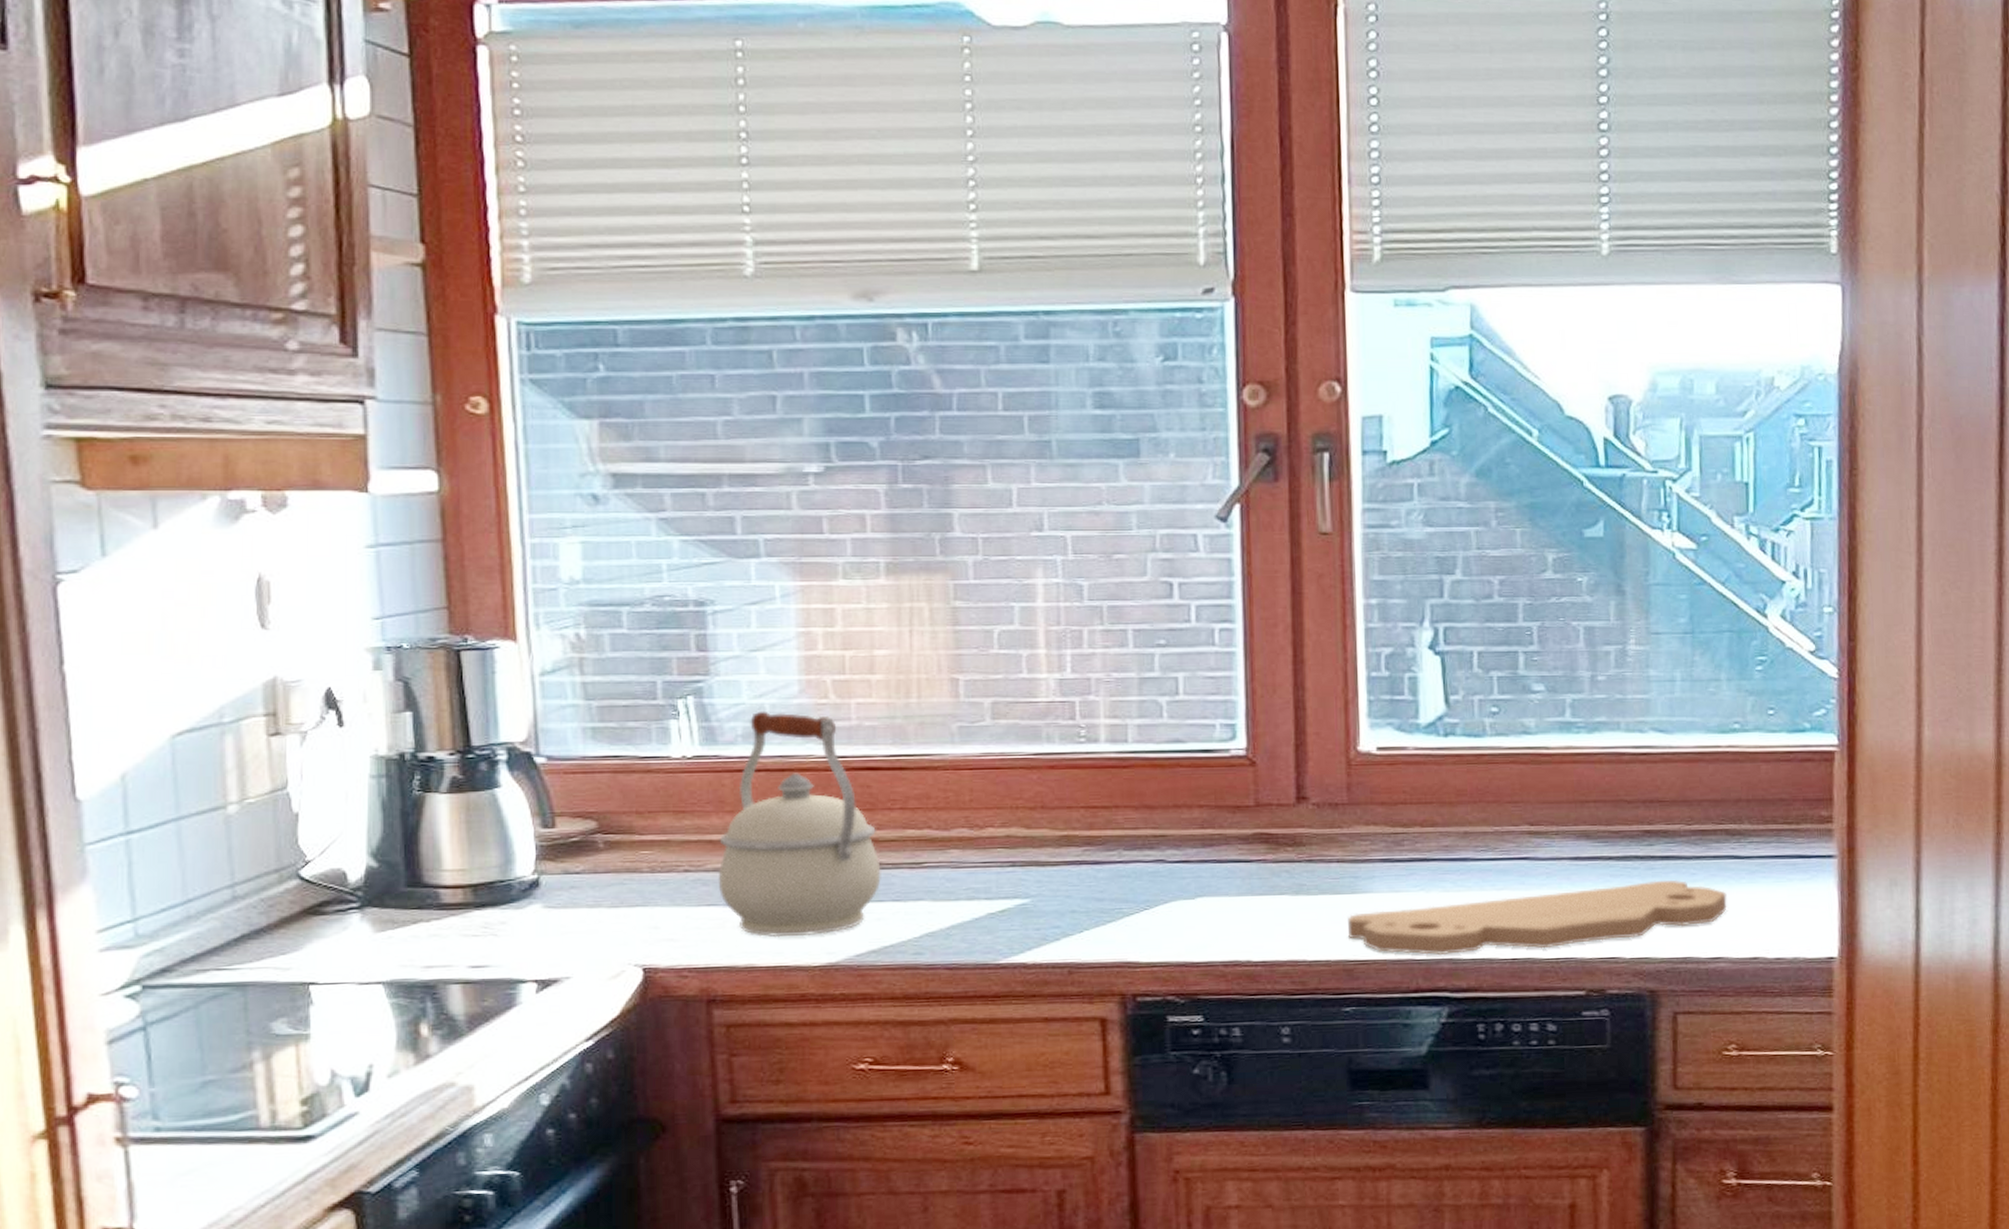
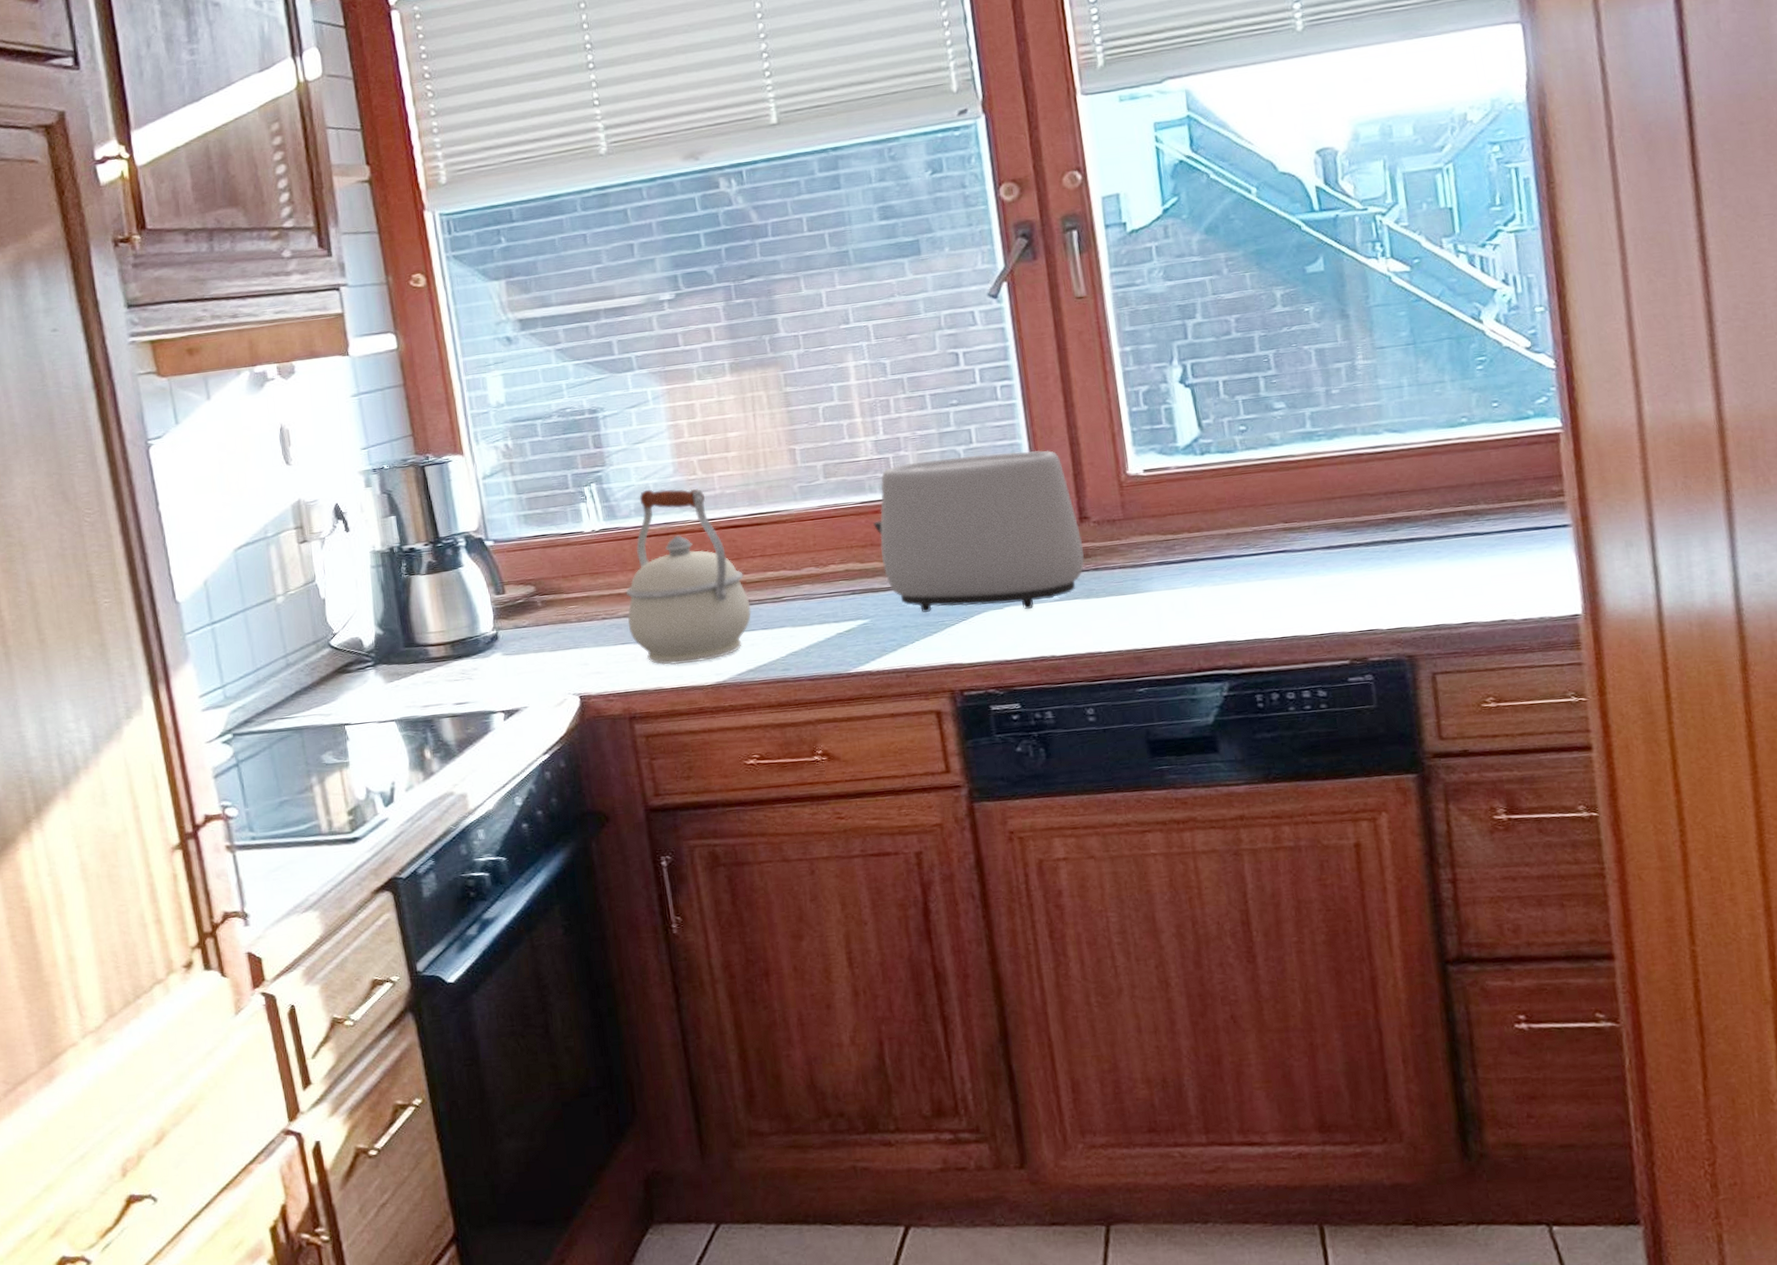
toaster: none [1047,709,1298,903] -> present [873,450,1084,613]
cutting board: present [1348,879,1727,956] -> none [1133,558,1473,641]

